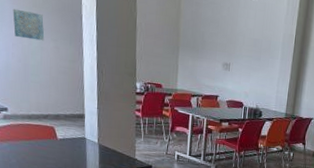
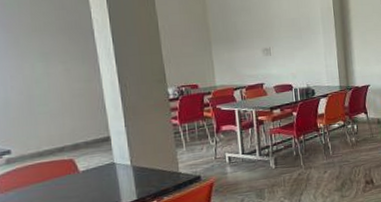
wall art: present [13,8,45,41] -> none [7,37,51,68]

